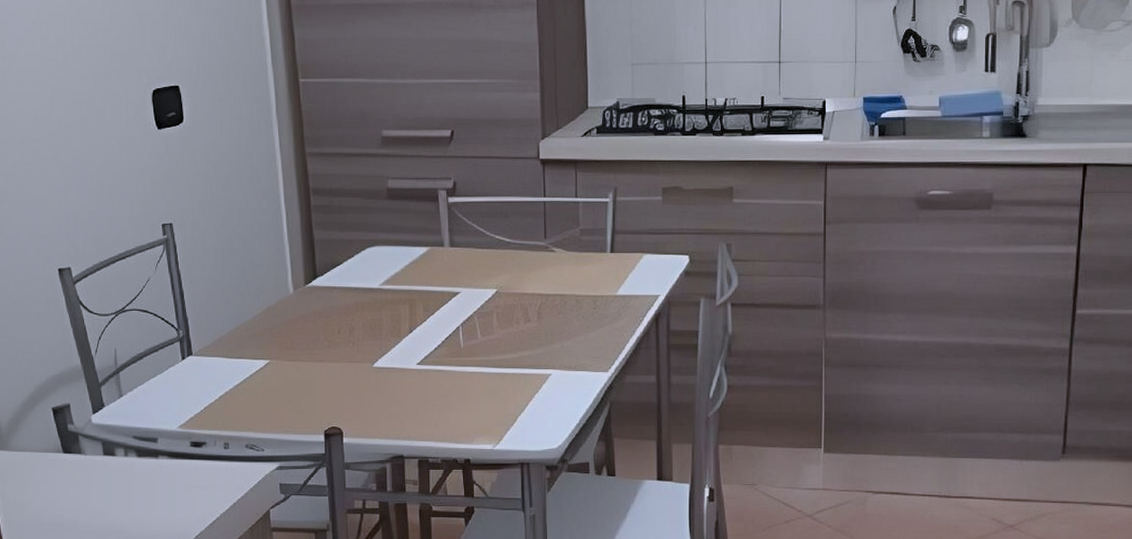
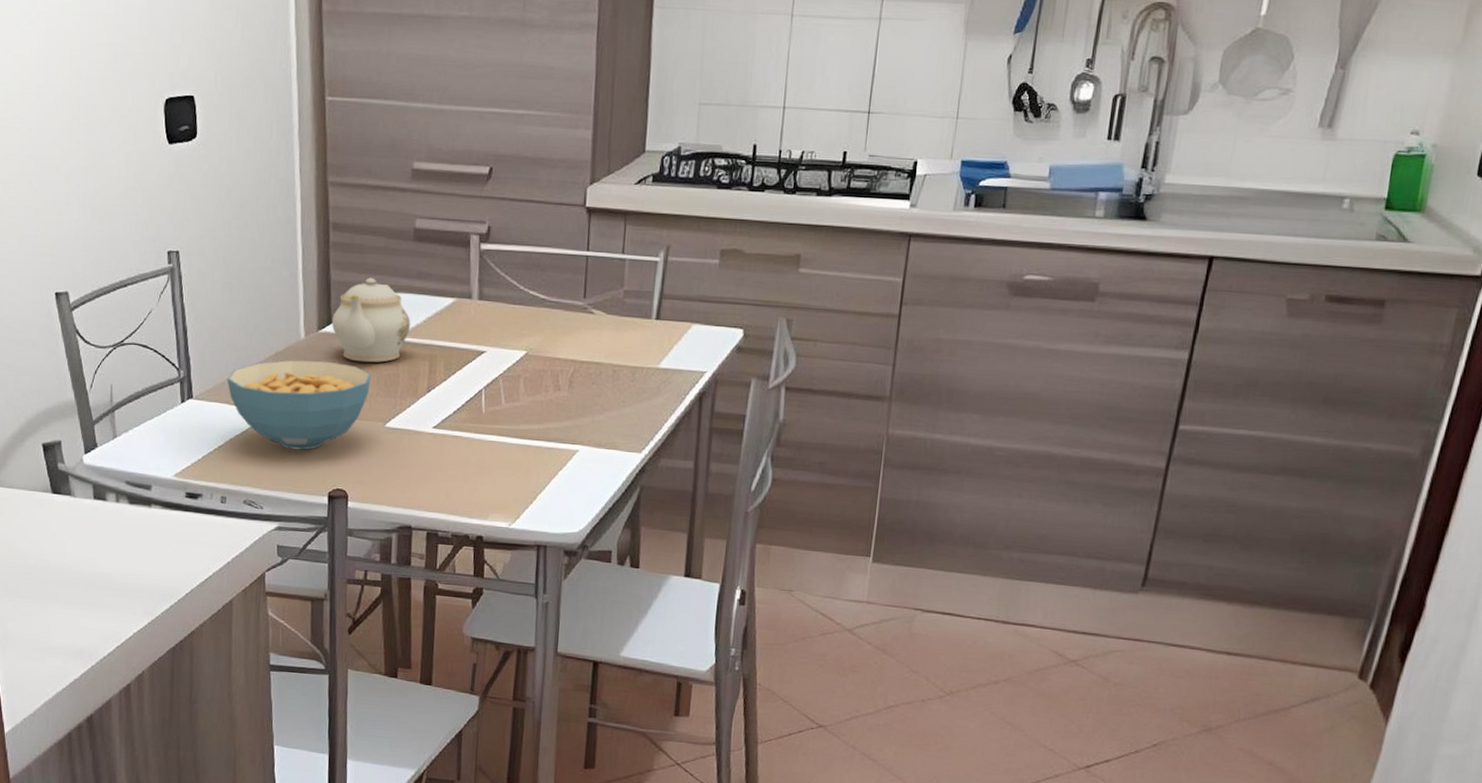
cereal bowl: none [223,312,357,394] -> present [226,360,371,451]
teapot: none [317,234,390,310] -> present [331,277,411,363]

